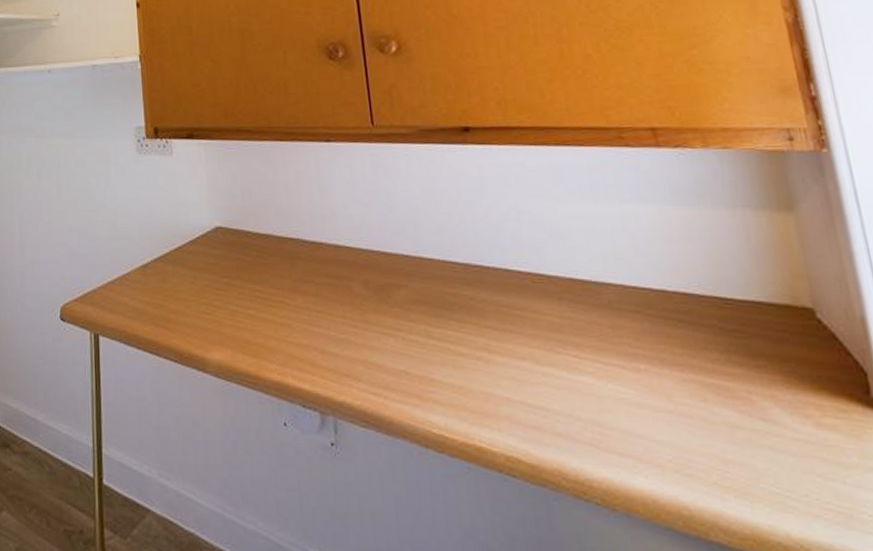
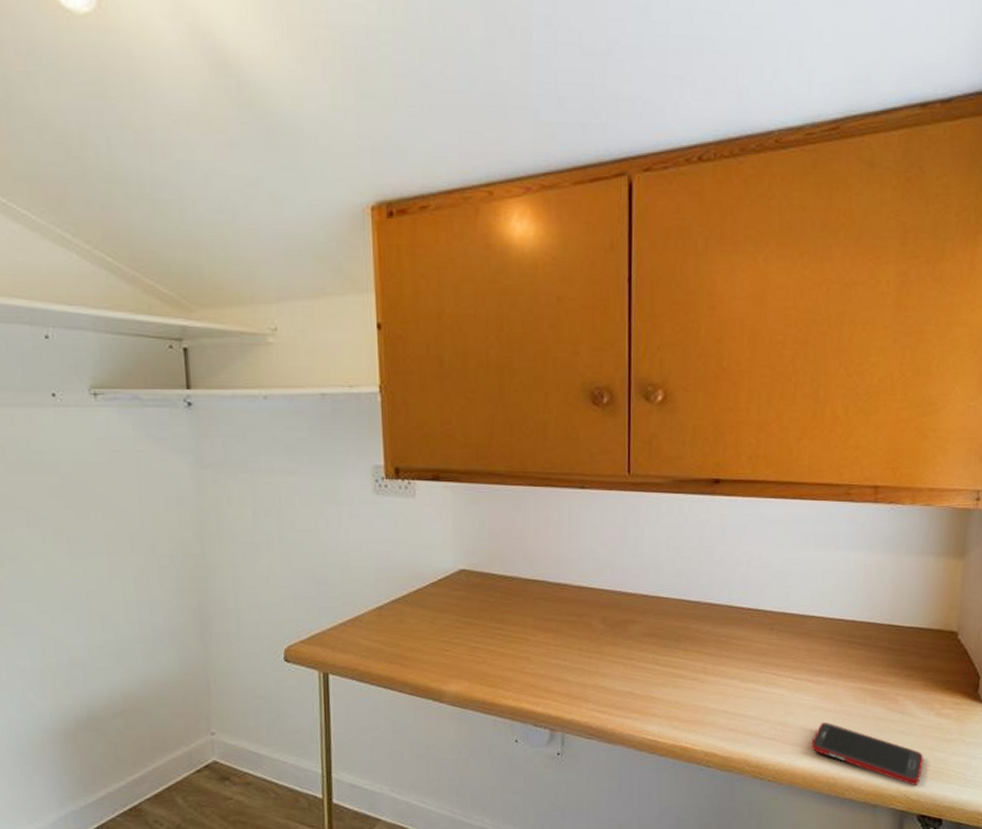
cell phone: none [644,425,820,533] -> present [811,722,924,786]

